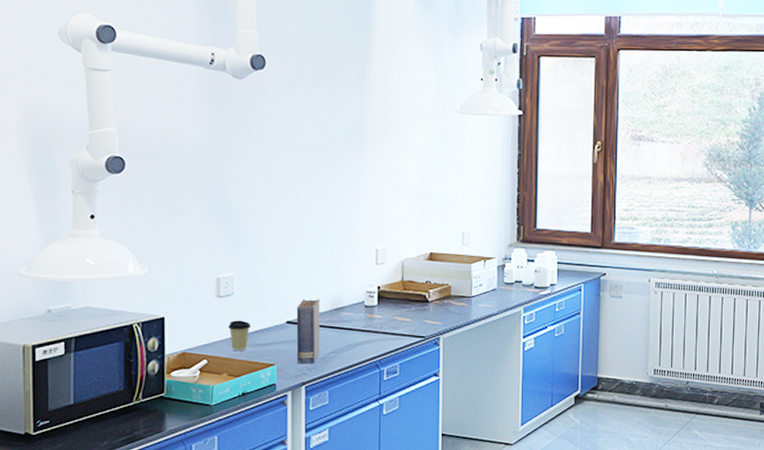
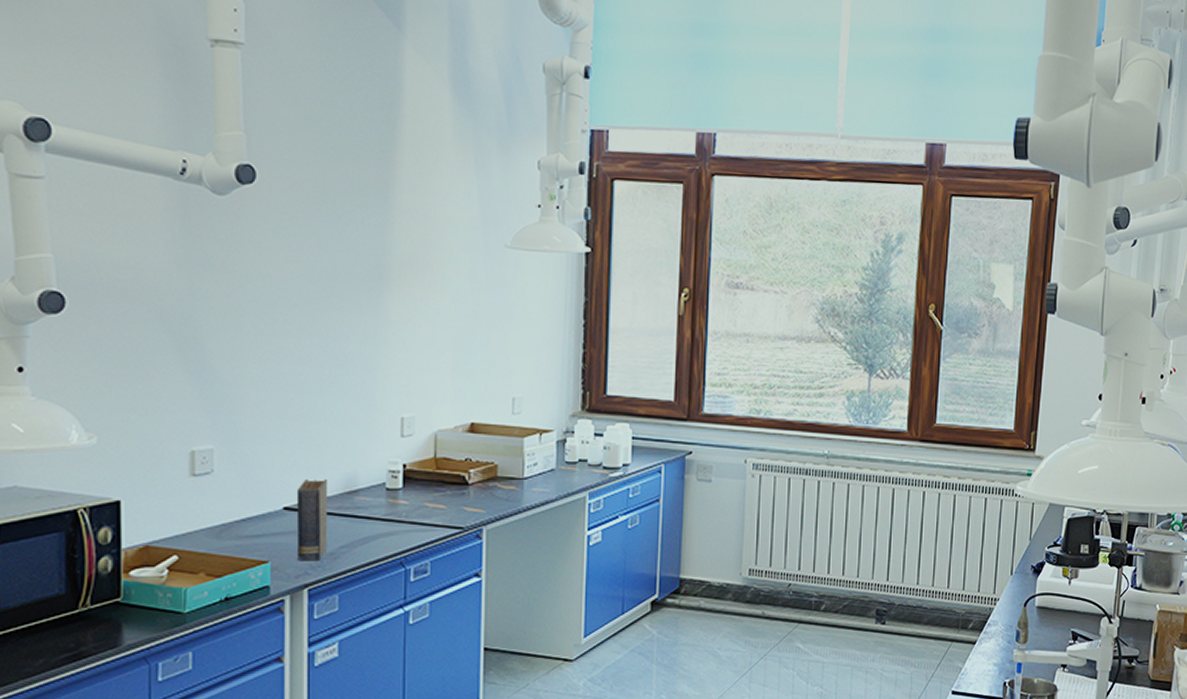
coffee cup: present [228,320,251,352] -> none [206,505,236,545]

